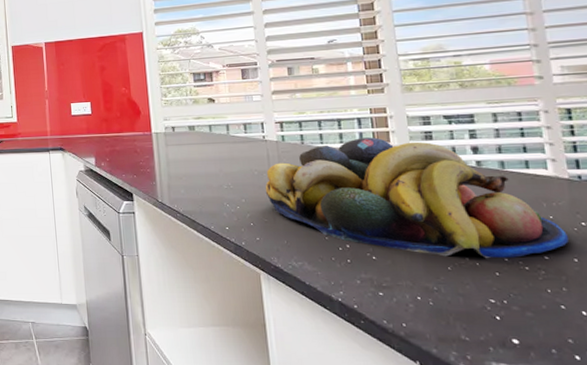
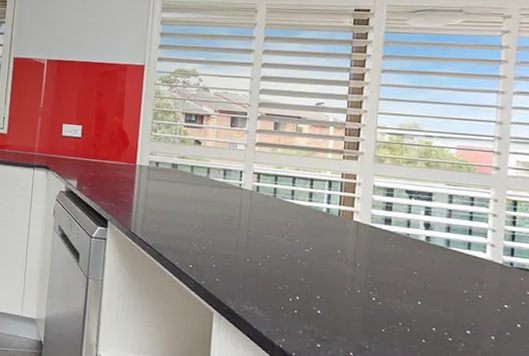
fruit bowl: present [265,137,568,259] -> none [232,199,491,329]

